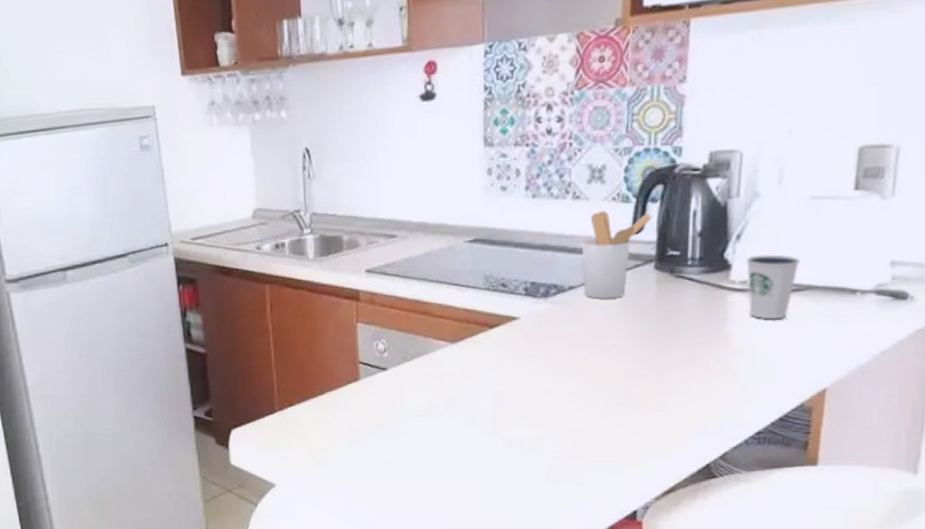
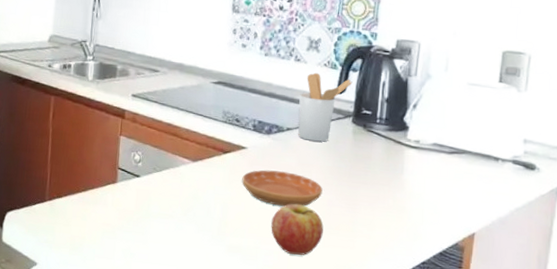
saucer: none [516,341,621,384] -> present [242,170,323,207]
fruit: none [558,379,625,442] -> present [271,203,324,255]
dixie cup: present [746,254,801,319] -> none [419,122,459,173]

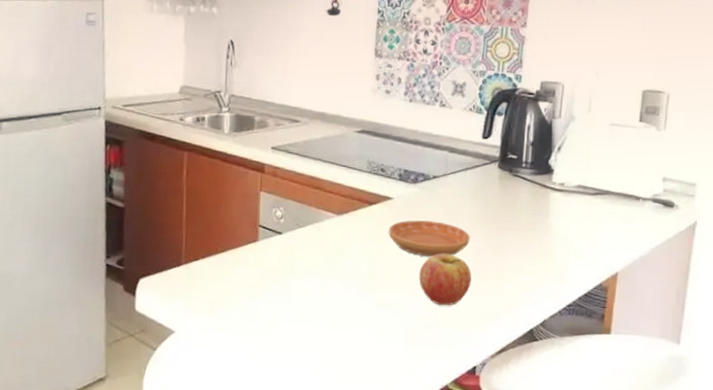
utensil holder: present [298,72,353,142] -> none [444,118,498,189]

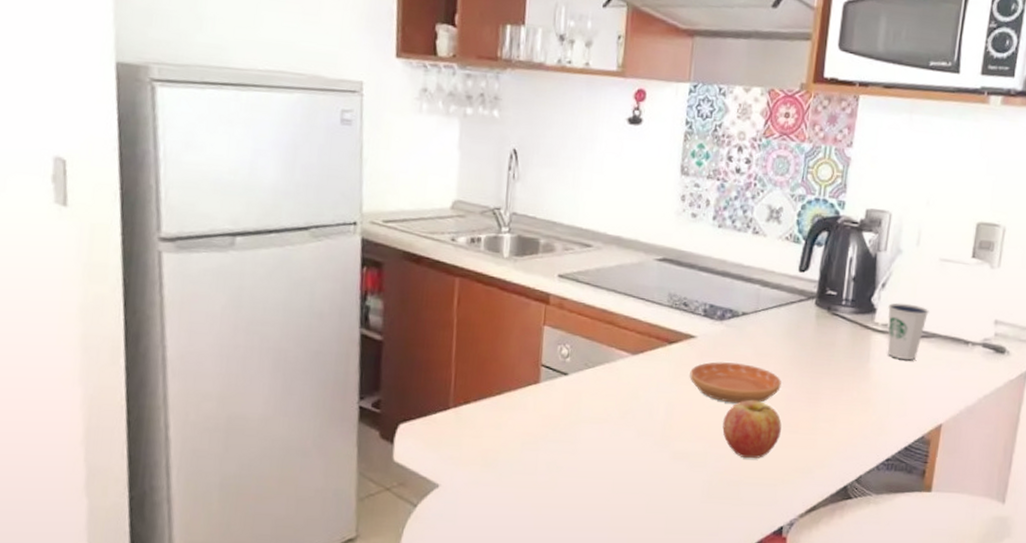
dixie cup: none [564,164,602,215] -> present [887,302,929,360]

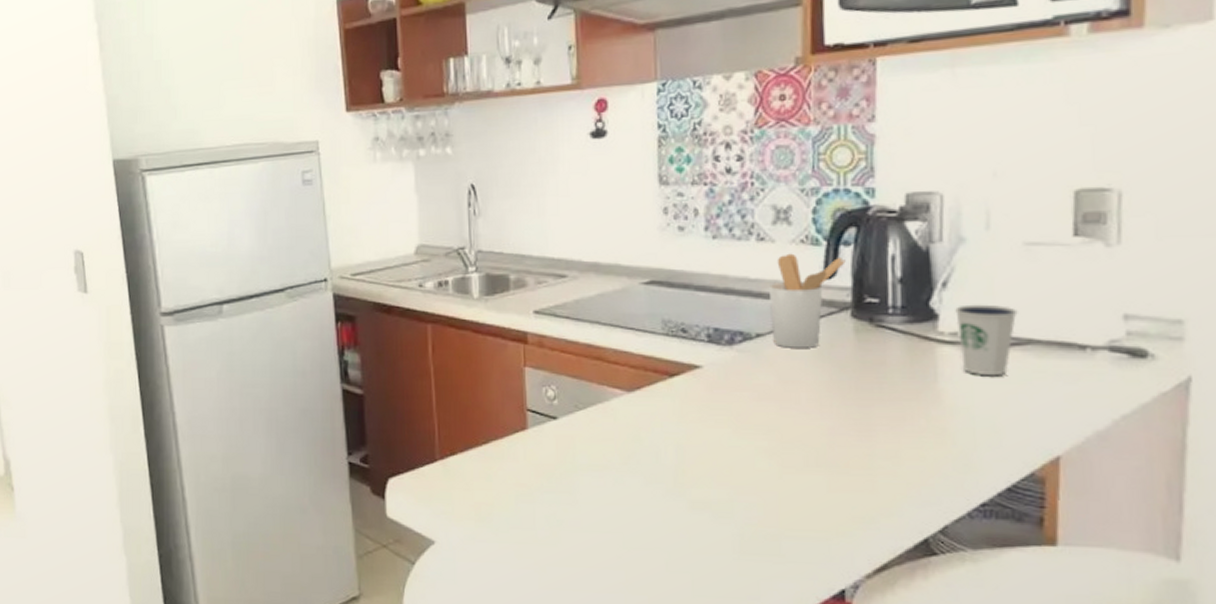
saucer: present [690,362,781,404] -> none [699,394,819,442]
fruit: present [722,399,782,459] -> none [748,436,826,507]
utensil holder: none [755,247,817,328] -> present [768,253,846,348]

